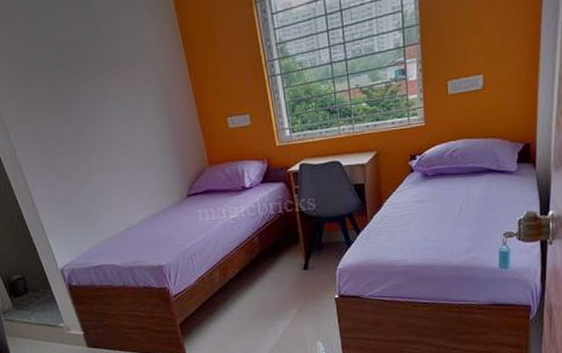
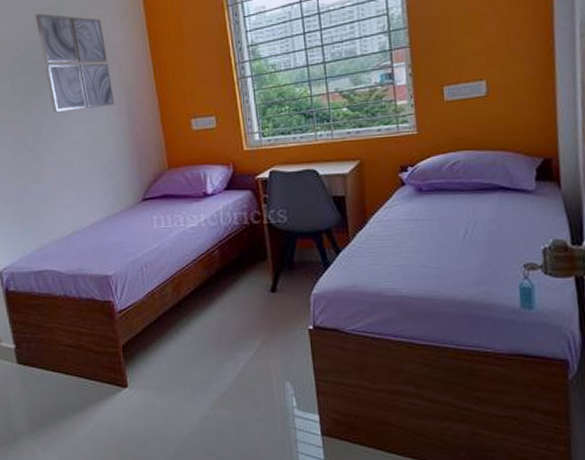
wall art: none [63,10,154,114] -> present [35,13,115,112]

